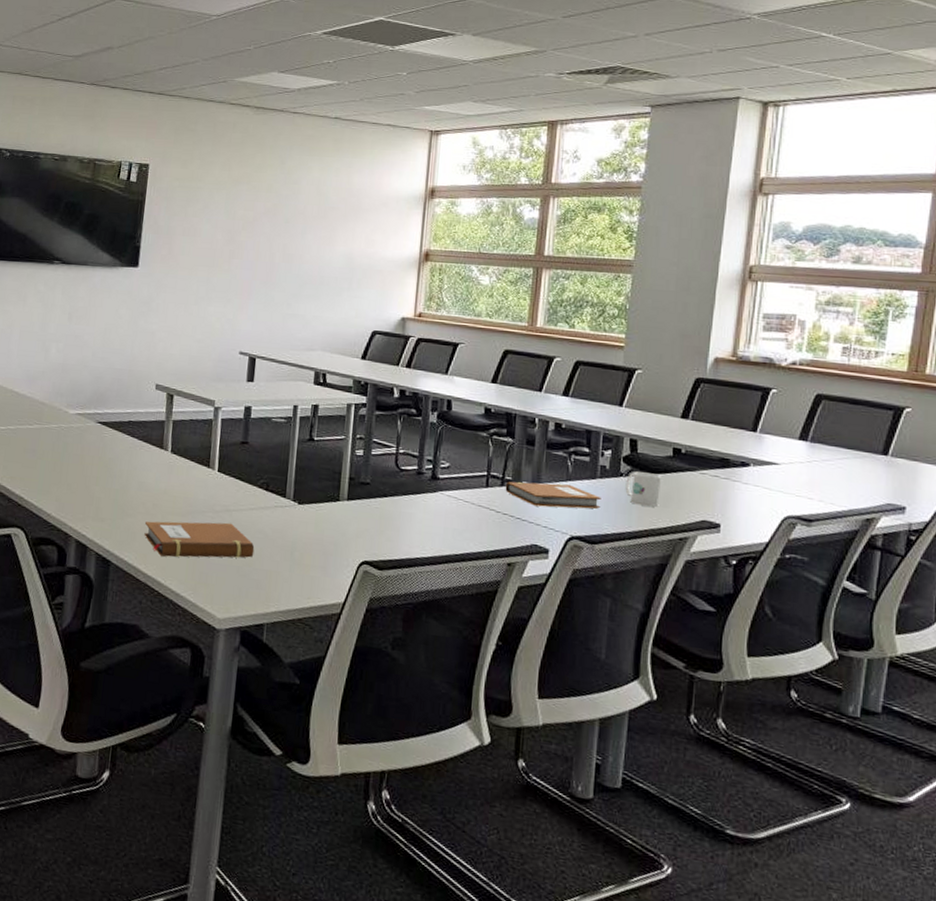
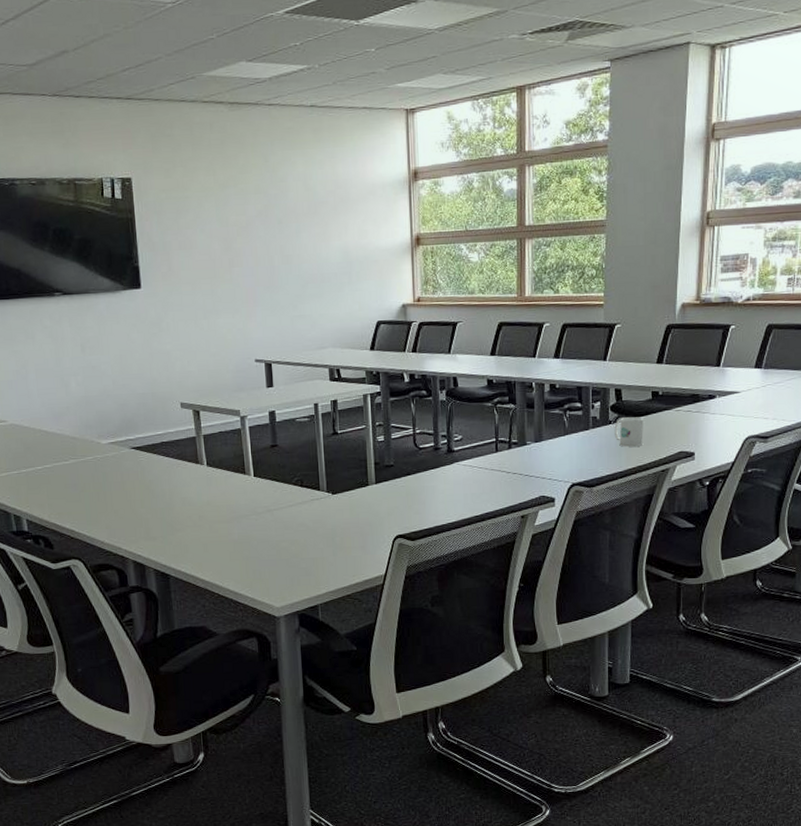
notebook: present [144,521,255,558] -> none [195,521,299,562]
notebook: present [505,481,601,509] -> none [512,439,595,462]

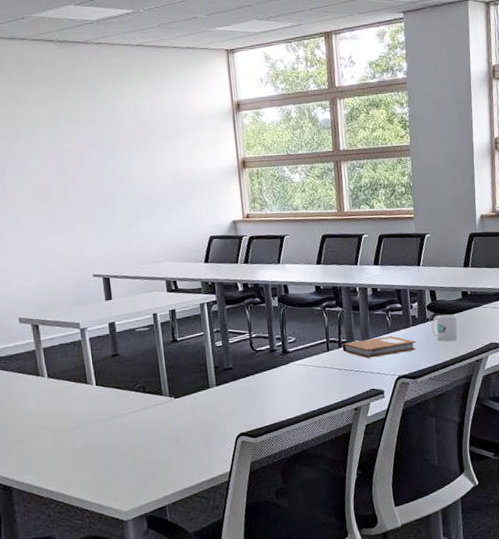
notebook: none [512,439,595,462] -> present [342,336,417,359]

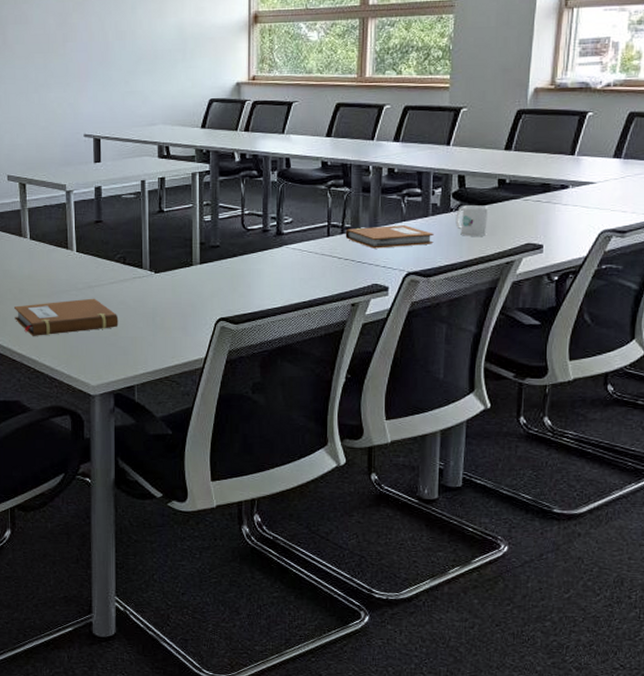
notebook: none [38,427,145,471] -> present [14,298,119,336]

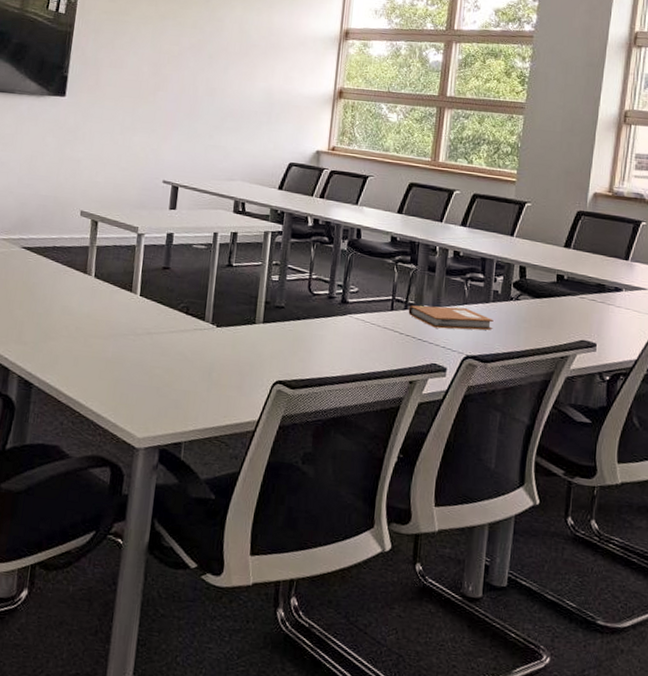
notebook: present [14,298,119,336] -> none [67,344,174,379]
mug: present [455,205,488,236] -> none [514,296,546,328]

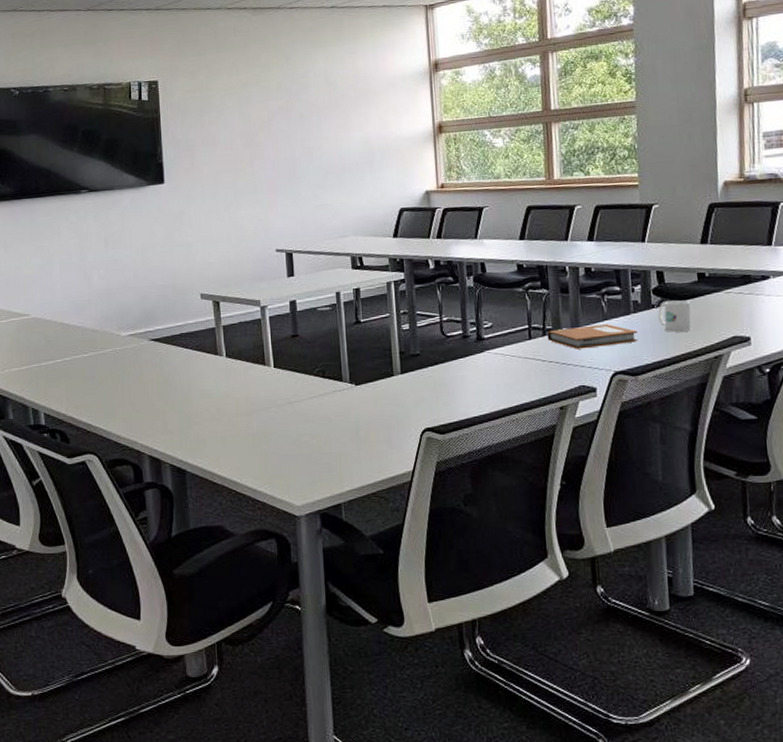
mug: none [514,296,546,328] -> present [658,300,691,332]

